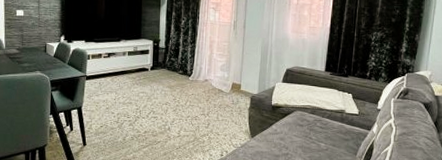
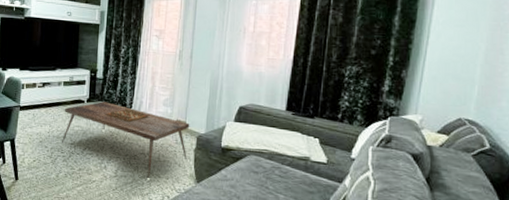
coffee table: none [128,69,245,136] -> present [62,101,190,178]

